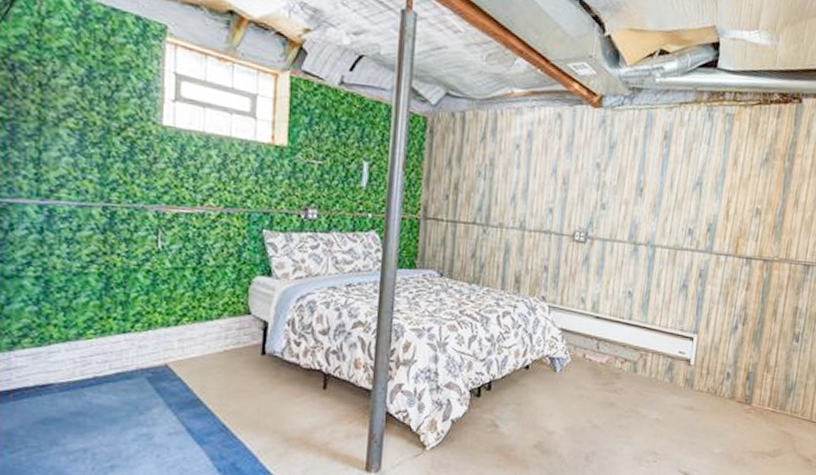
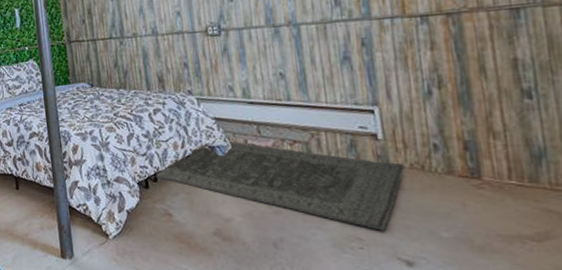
rug: none [487,354,704,446] -> present [153,142,406,231]

